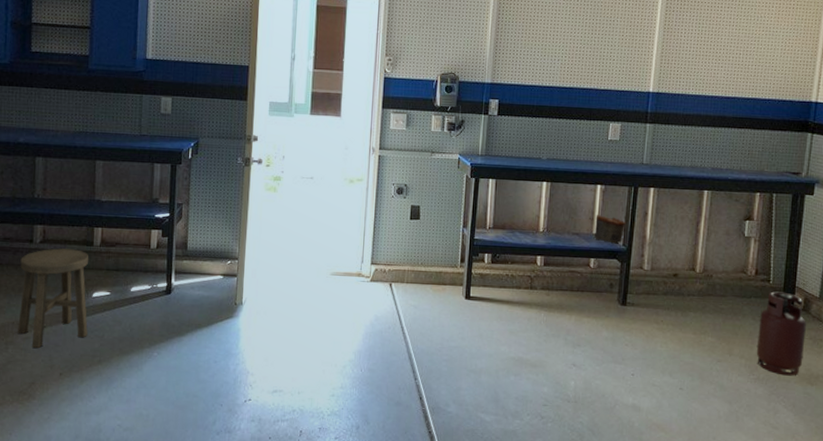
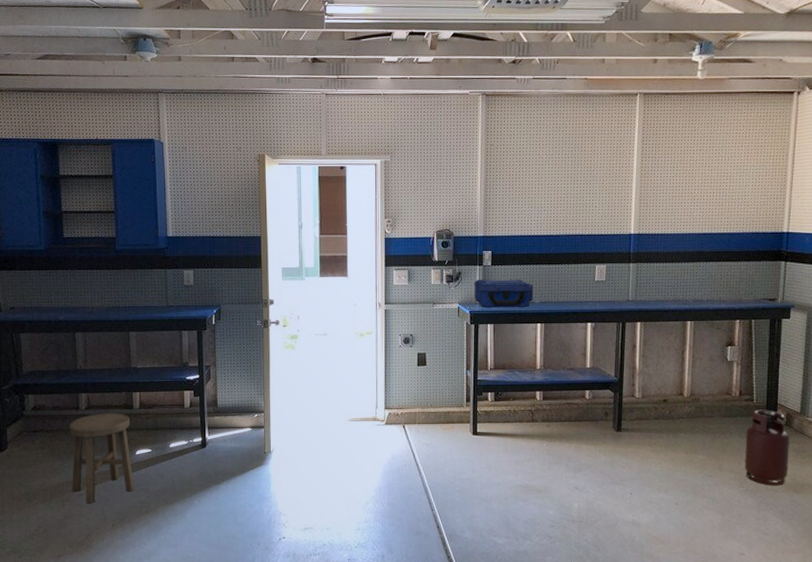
toolbox: none [477,130,542,164] -> present [474,279,534,308]
can: present [595,215,627,244] -> none [588,350,617,376]

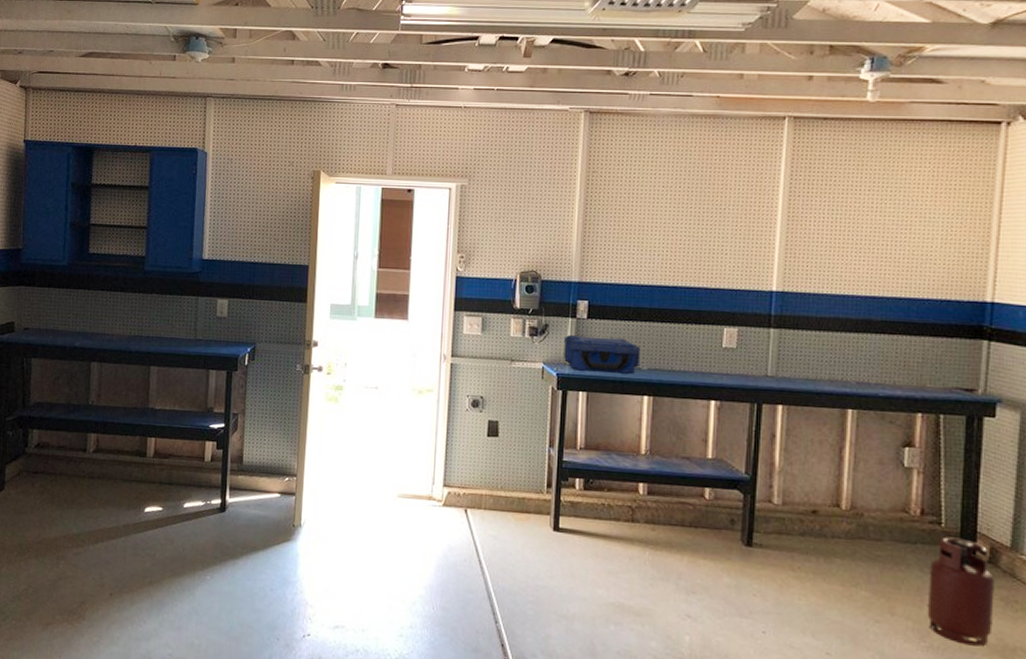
stool: present [69,413,134,503] -> none [69,458,142,565]

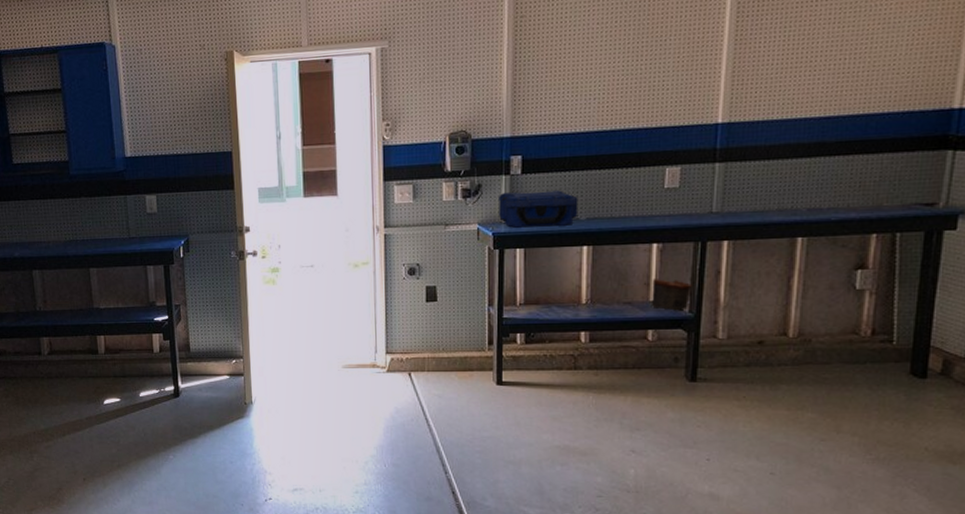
can: none [709,436,749,472] -> present [652,279,693,311]
gas cylinder: present [927,536,996,647] -> none [874,354,947,454]

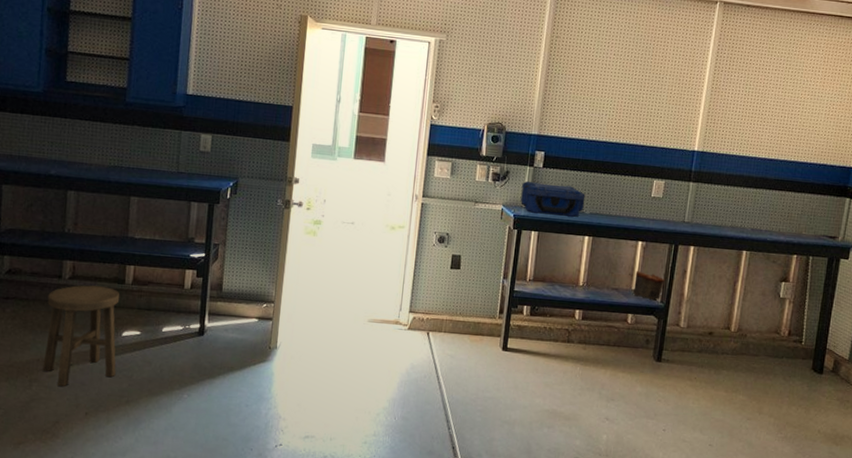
stool: none [32,359,104,455] -> present [42,285,120,386]

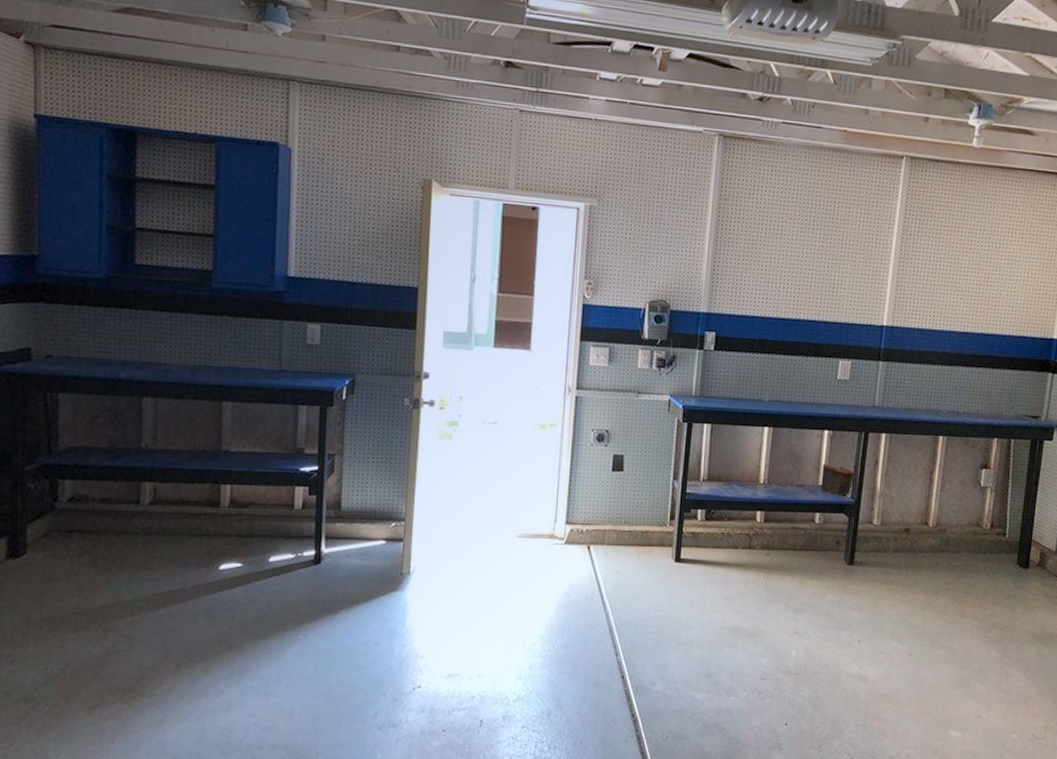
stool: present [42,285,120,386] -> none [120,511,215,634]
toolbox: present [521,181,586,218] -> none [690,367,763,407]

